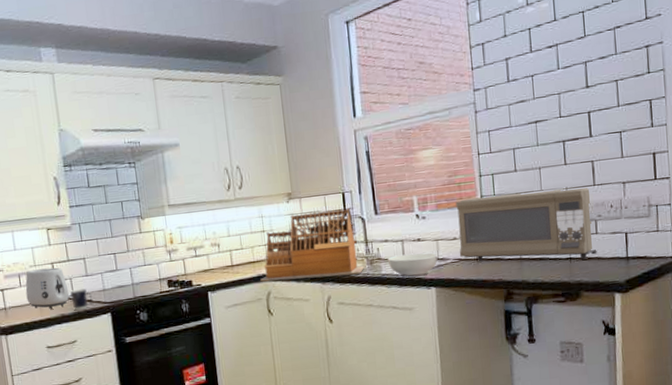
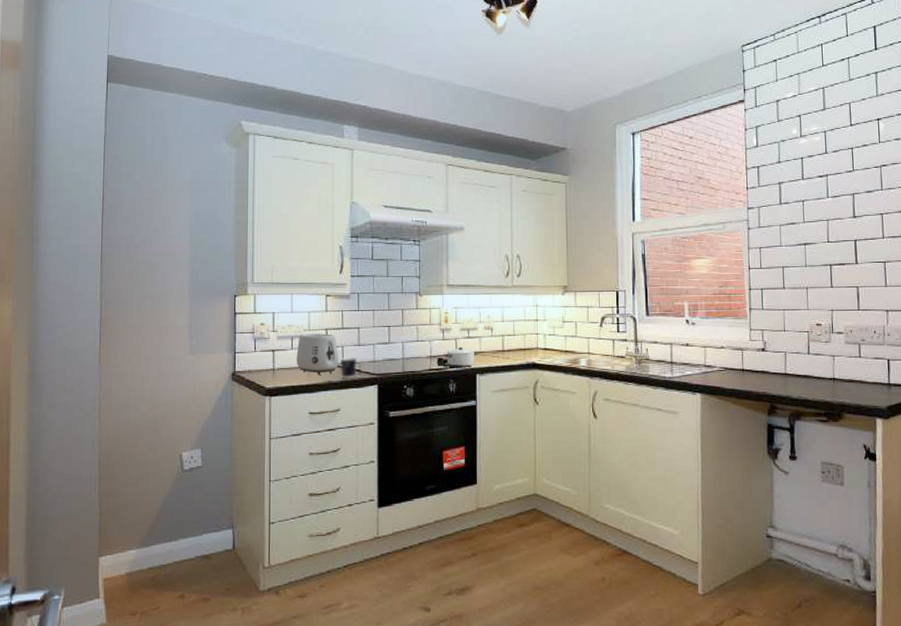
cooking pot: none [172,266,207,288] -> present [443,347,478,367]
architectural model: present [260,207,365,282] -> none [529,305,633,373]
bowl: present [387,253,438,277] -> none [655,357,705,380]
microwave: present [455,187,598,262] -> none [725,309,861,381]

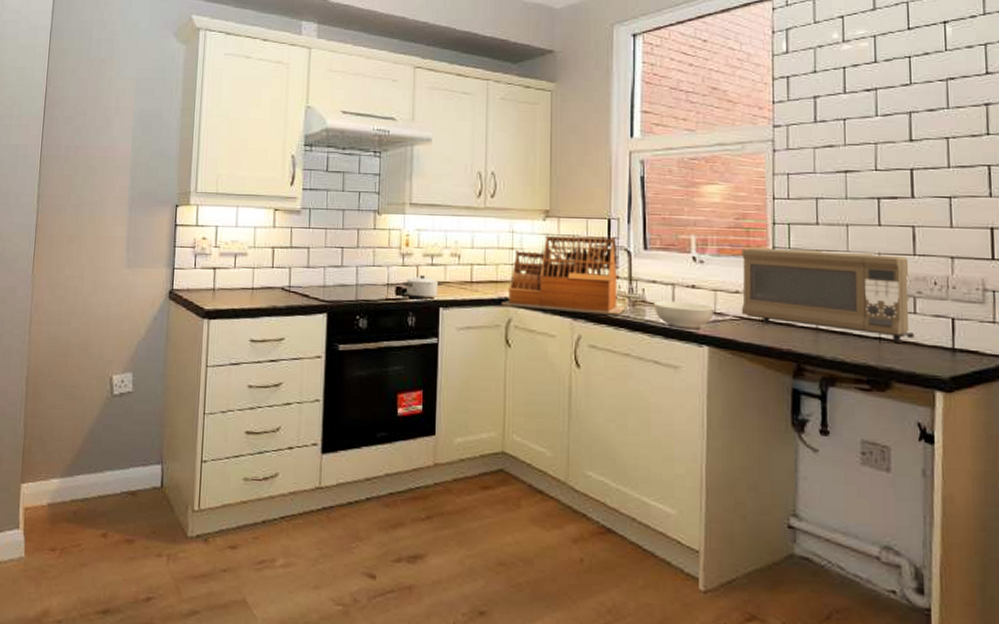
toaster: present [296,334,339,375] -> none [238,251,286,298]
mug: present [340,358,361,379] -> none [286,281,310,305]
architectural model: none [529,305,633,373] -> present [501,235,626,315]
bowl: none [655,357,705,380] -> present [653,300,714,329]
microwave: none [725,309,861,381] -> present [741,247,916,343]

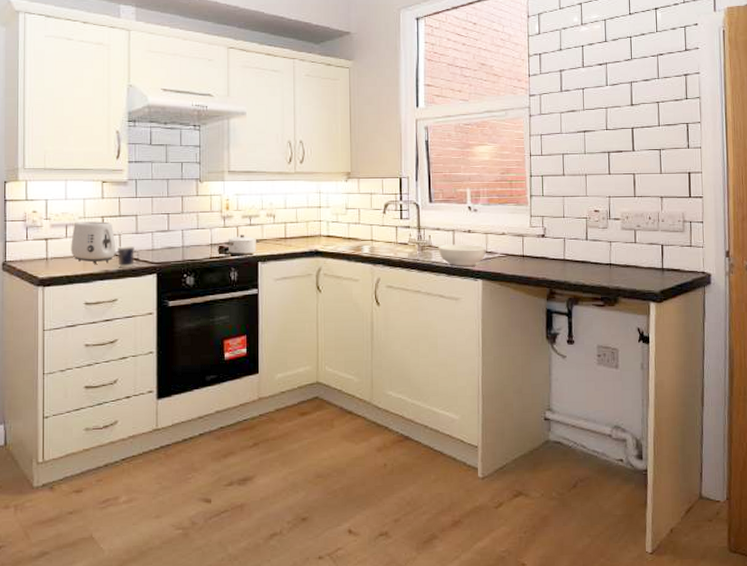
toaster: none [238,251,286,298] -> present [71,221,116,264]
mug: none [286,281,310,305] -> present [117,246,139,268]
architectural model: present [501,235,626,315] -> none [312,192,416,260]
microwave: present [741,247,916,343] -> none [506,196,636,267]

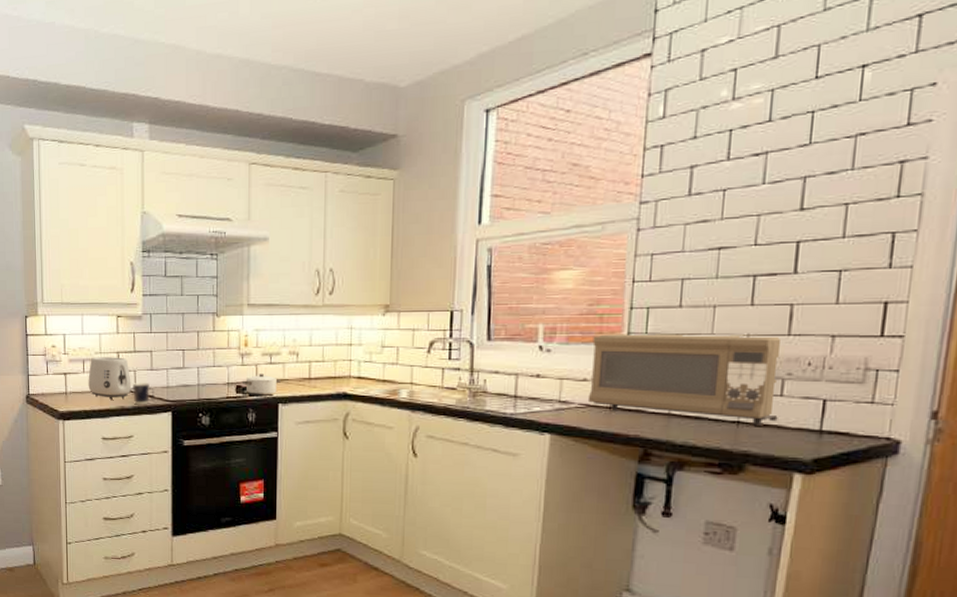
bowl: present [438,244,486,266] -> none [494,390,559,417]
microwave: none [506,196,636,267] -> present [587,333,780,426]

